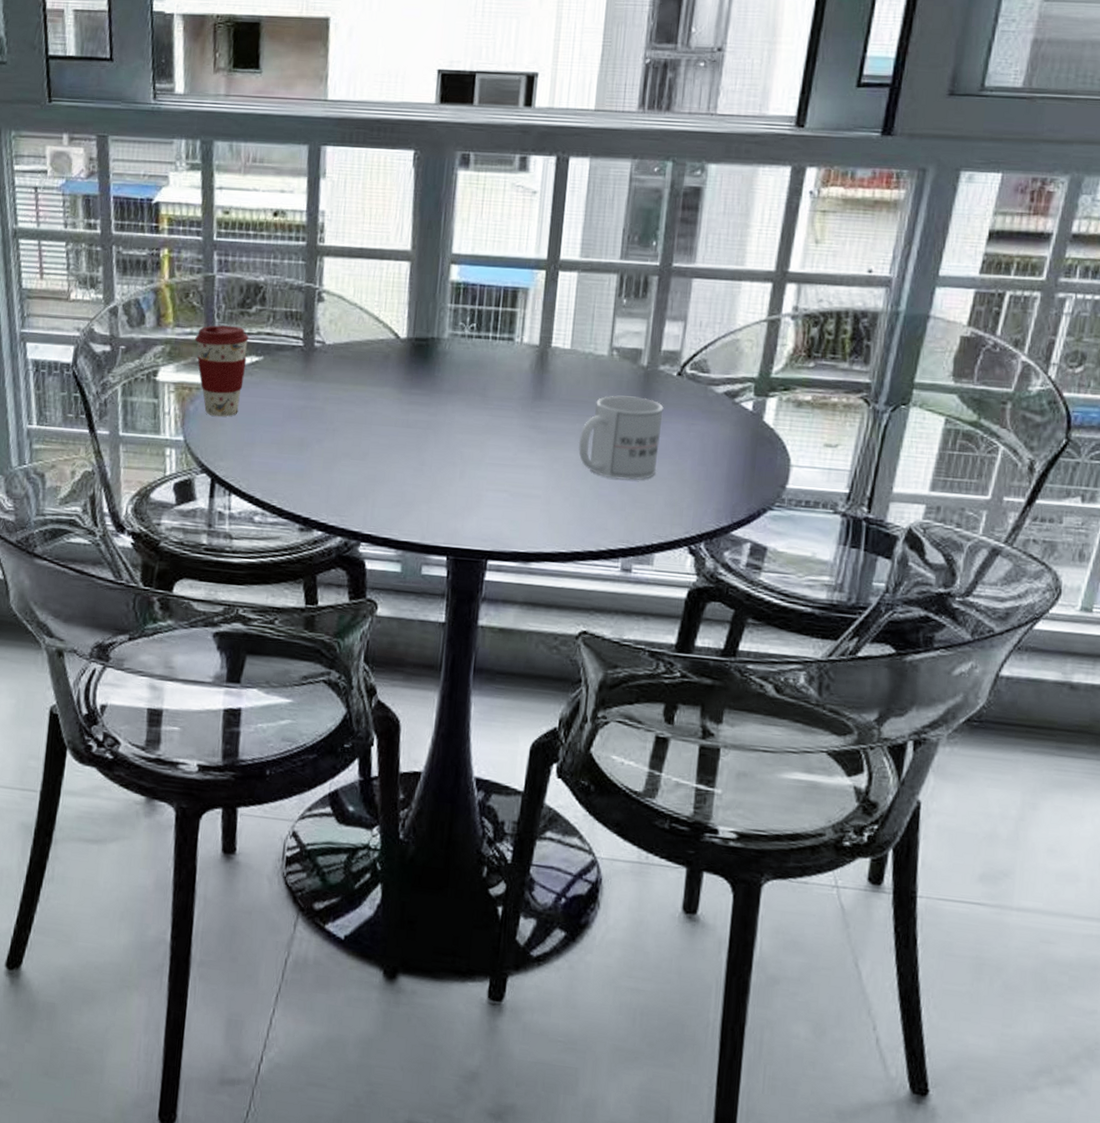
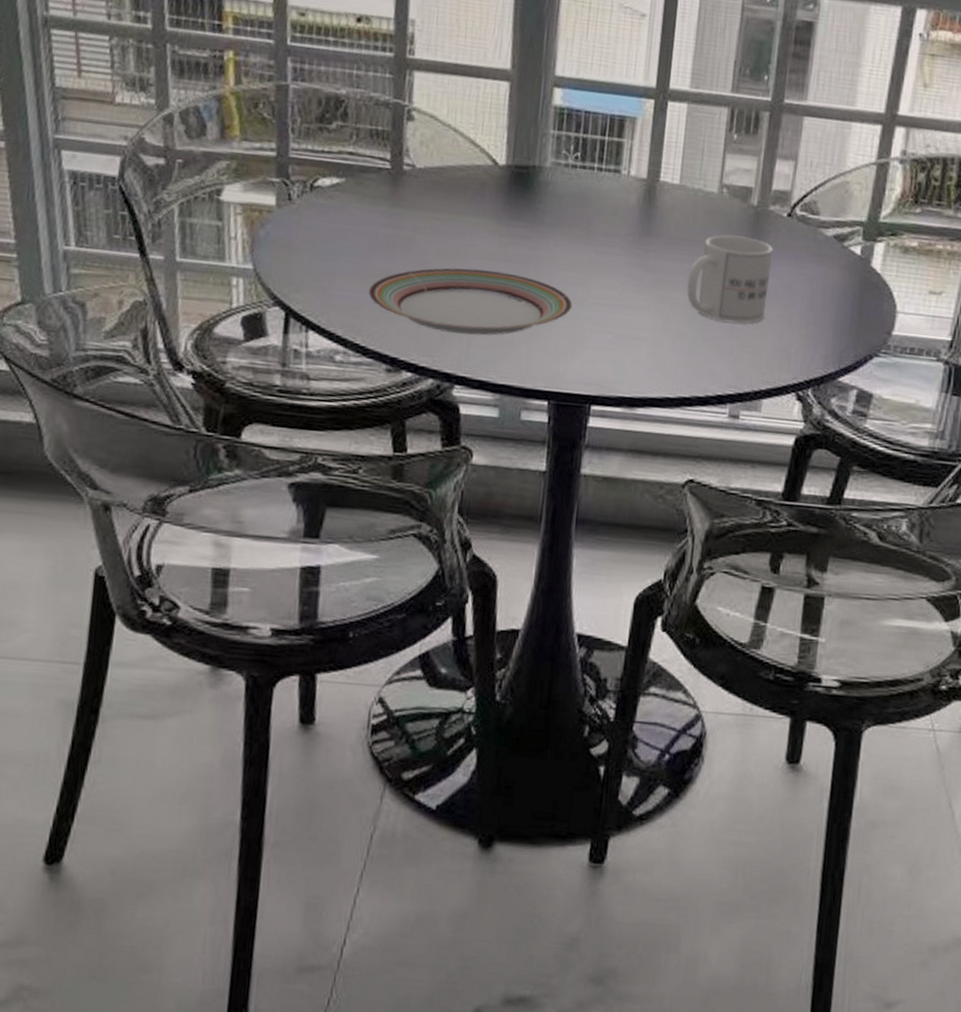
coffee cup: present [195,325,249,417] -> none [265,140,329,244]
plate: none [283,434,469,496] -> present [367,267,573,336]

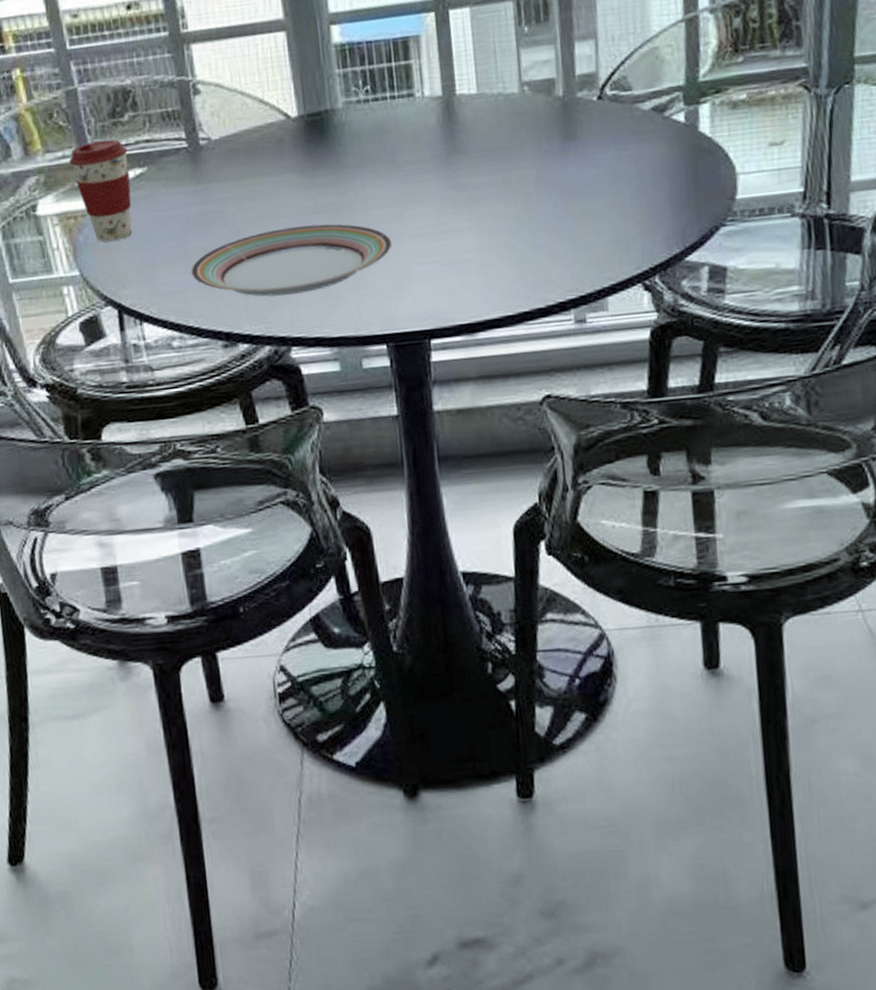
coffee cup: none [265,140,329,244] -> present [69,139,132,243]
mug: present [686,234,773,324] -> none [504,130,594,226]

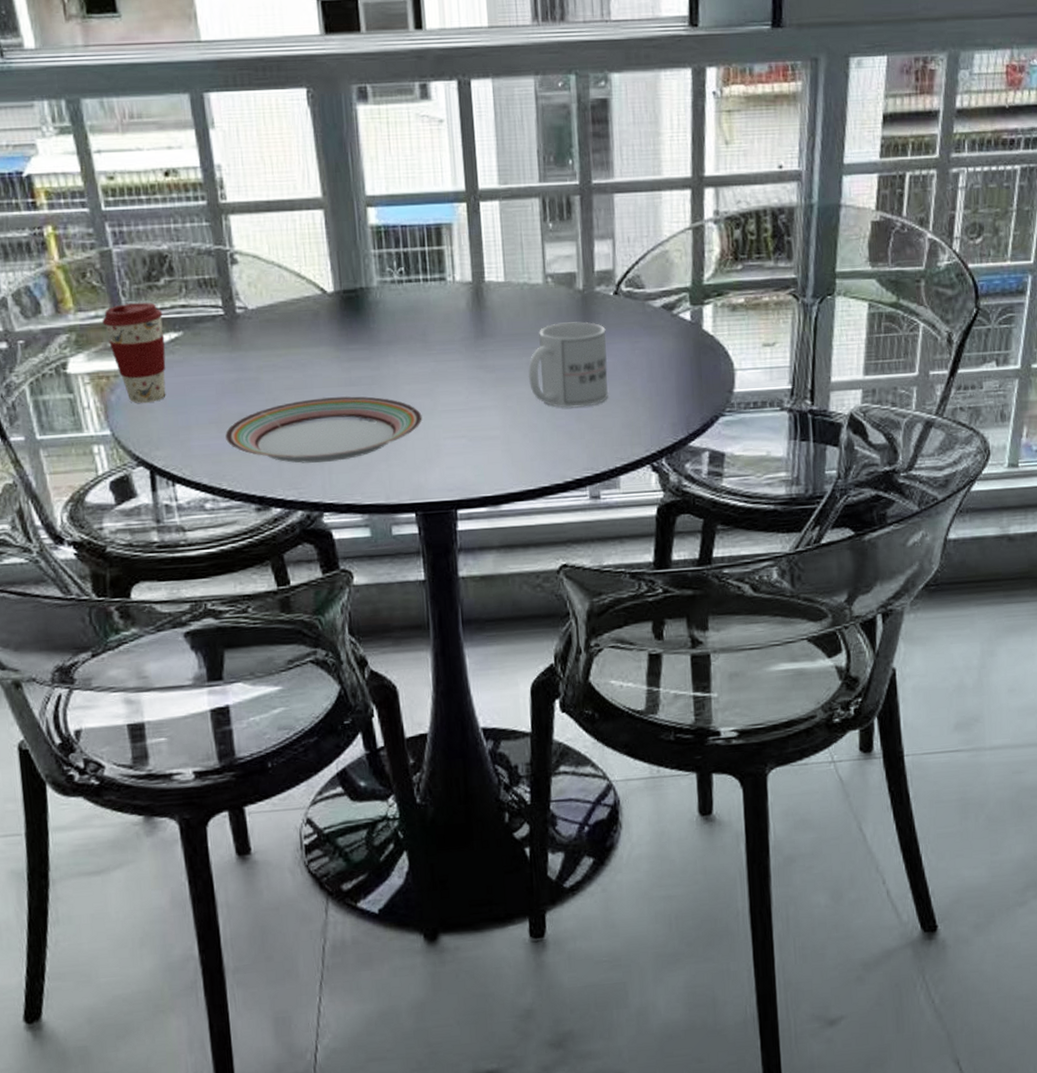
mug: none [504,130,594,226] -> present [528,321,609,409]

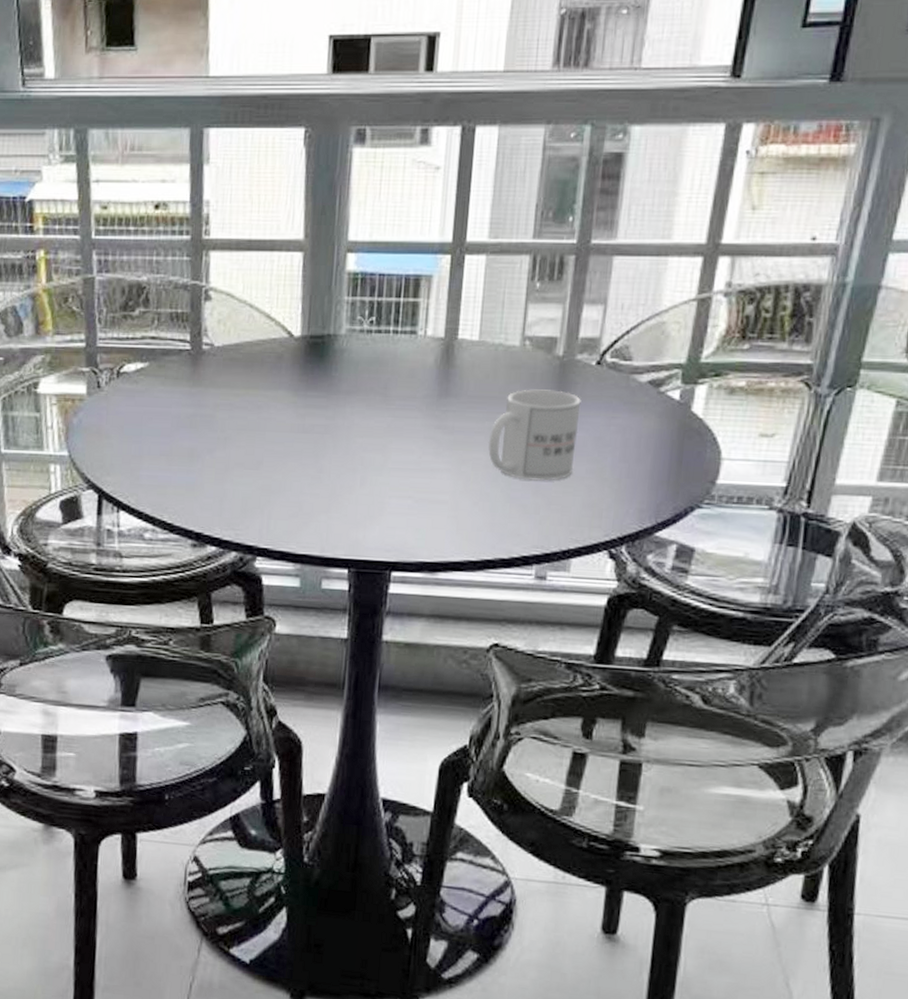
coffee cup: present [102,302,166,404] -> none [76,331,133,429]
plate: present [224,396,423,464] -> none [172,441,371,507]

